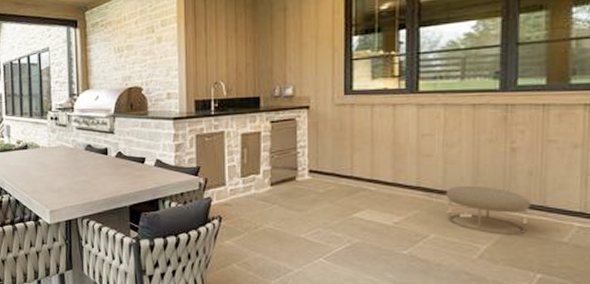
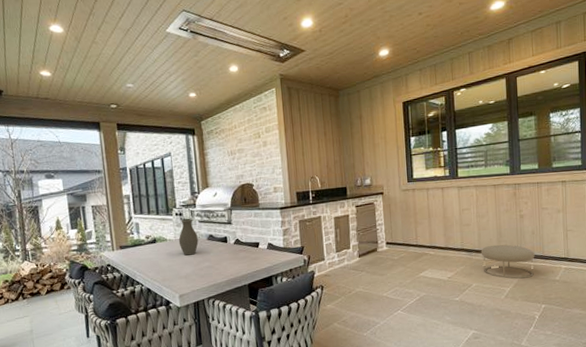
vase: none [52,124,75,166] -> present [178,219,199,256]

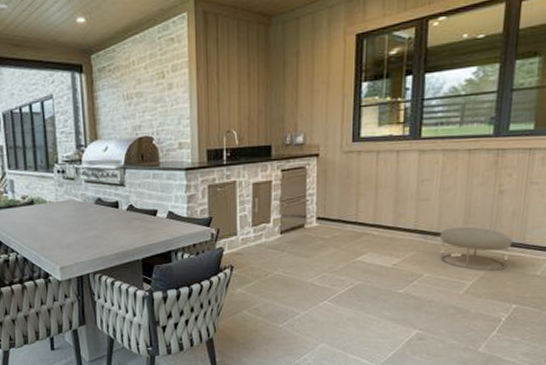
vase: present [178,219,199,256] -> none [60,178,84,222]

